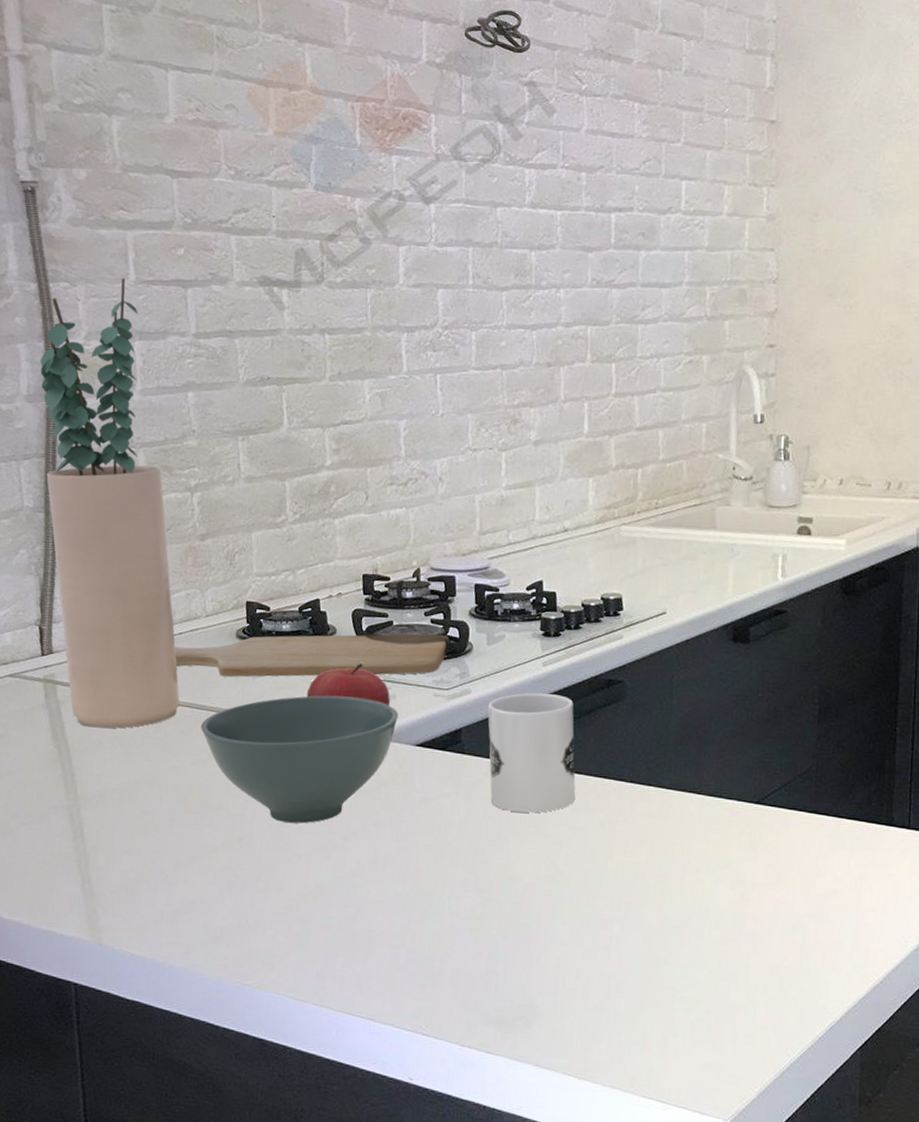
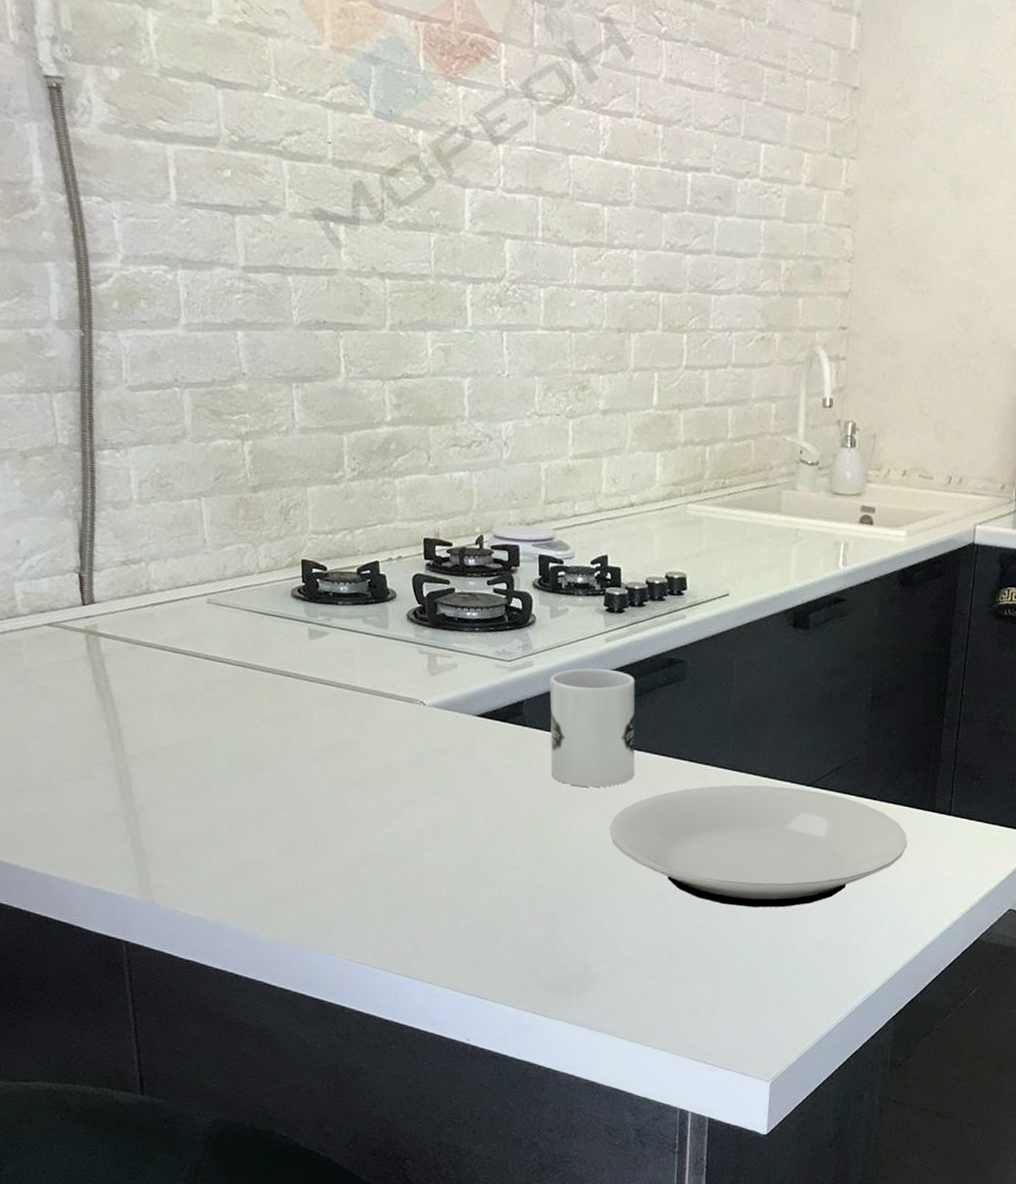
vase: present [40,278,180,729] -> none [72,197,233,685]
chopping board: present [174,634,450,678] -> none [225,596,512,644]
bowl: present [201,696,399,824] -> none [255,661,460,790]
fruit: present [306,662,390,706] -> none [365,629,451,675]
plate: none [551,804,865,933] -> present [609,785,908,908]

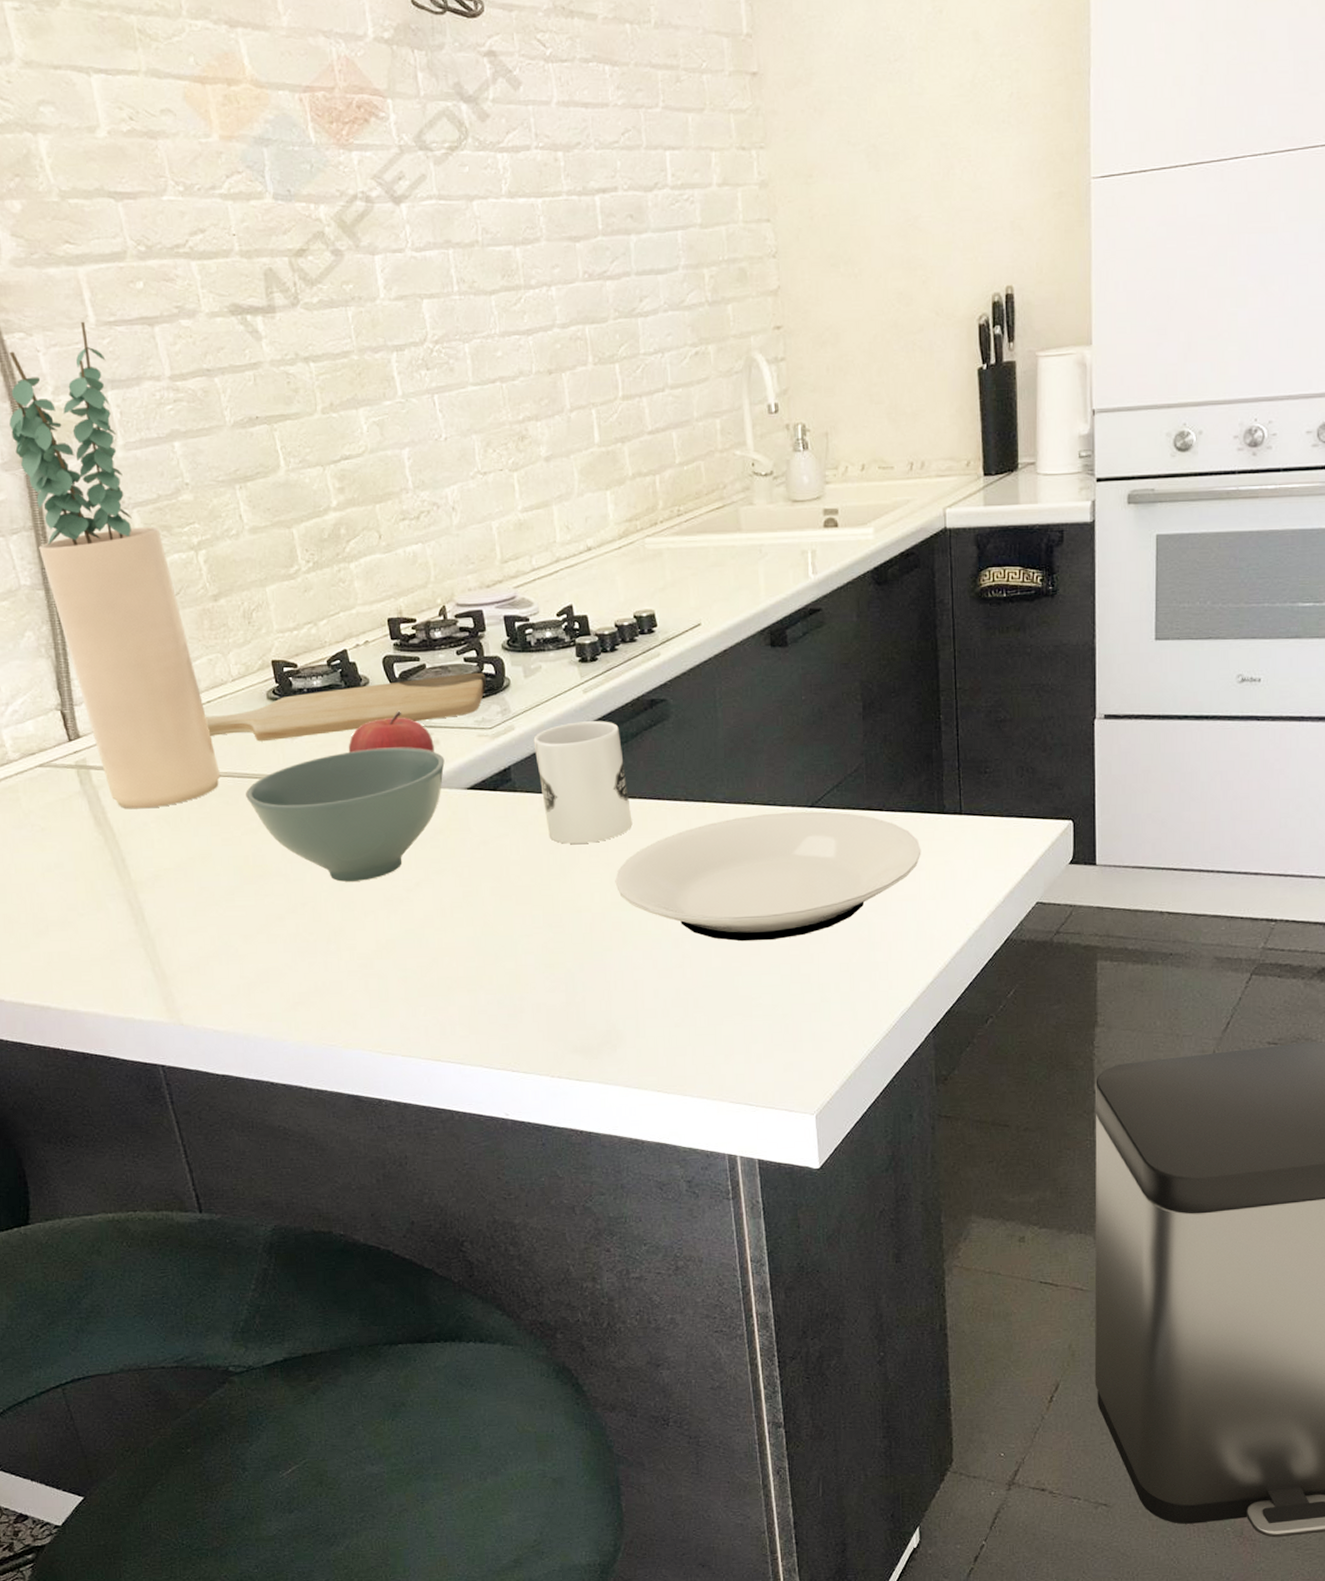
vase: none [72,197,233,685] -> present [9,321,221,809]
chopping board: none [225,596,512,644] -> present [205,672,486,742]
bowl: none [255,661,460,790] -> present [246,747,445,882]
fruit: none [365,629,451,675] -> present [348,710,434,753]

